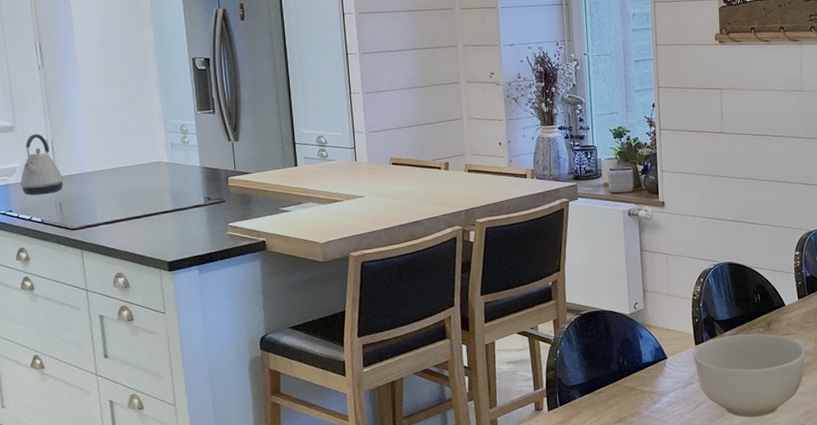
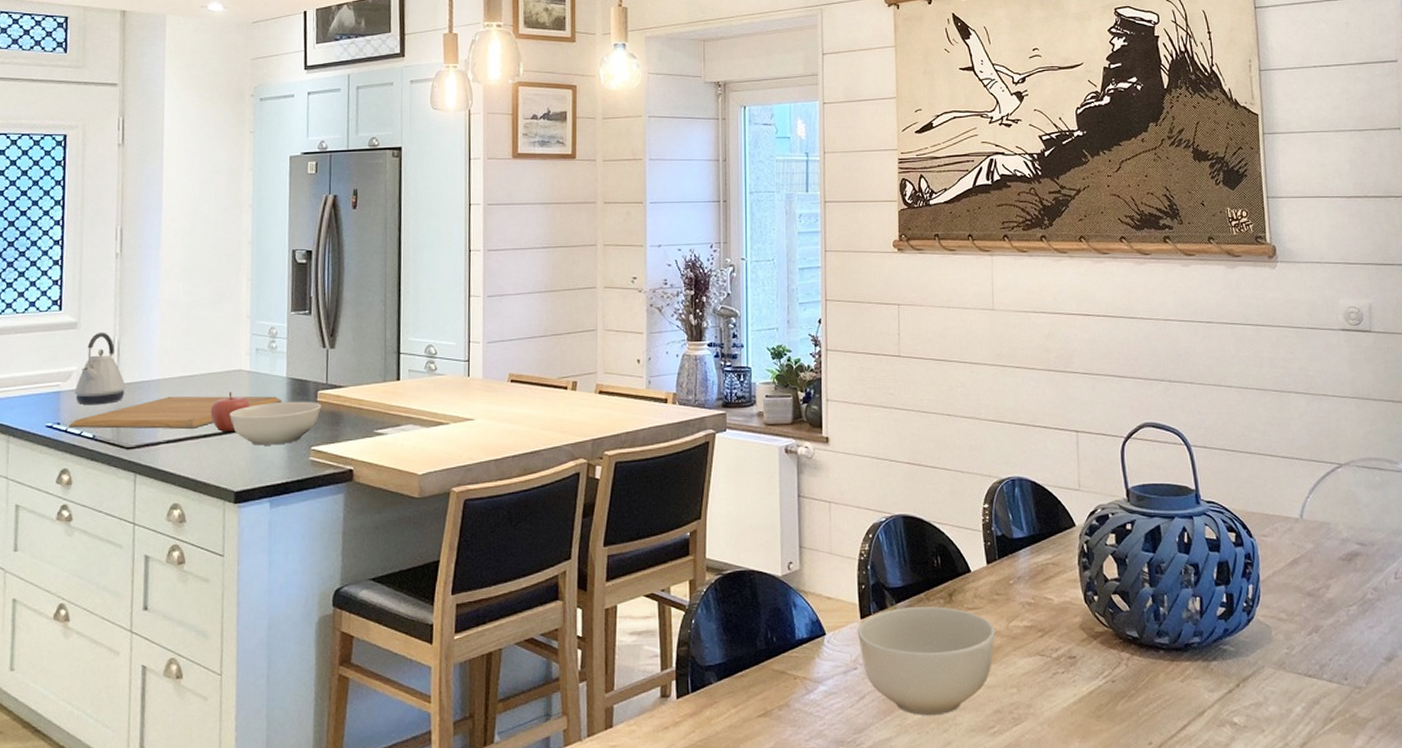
chopping board: none [19,183,199,215] -> present [68,396,282,429]
fruit: none [138,180,173,214] -> present [210,392,252,432]
bowl: none [154,186,233,224] -> present [229,401,321,446]

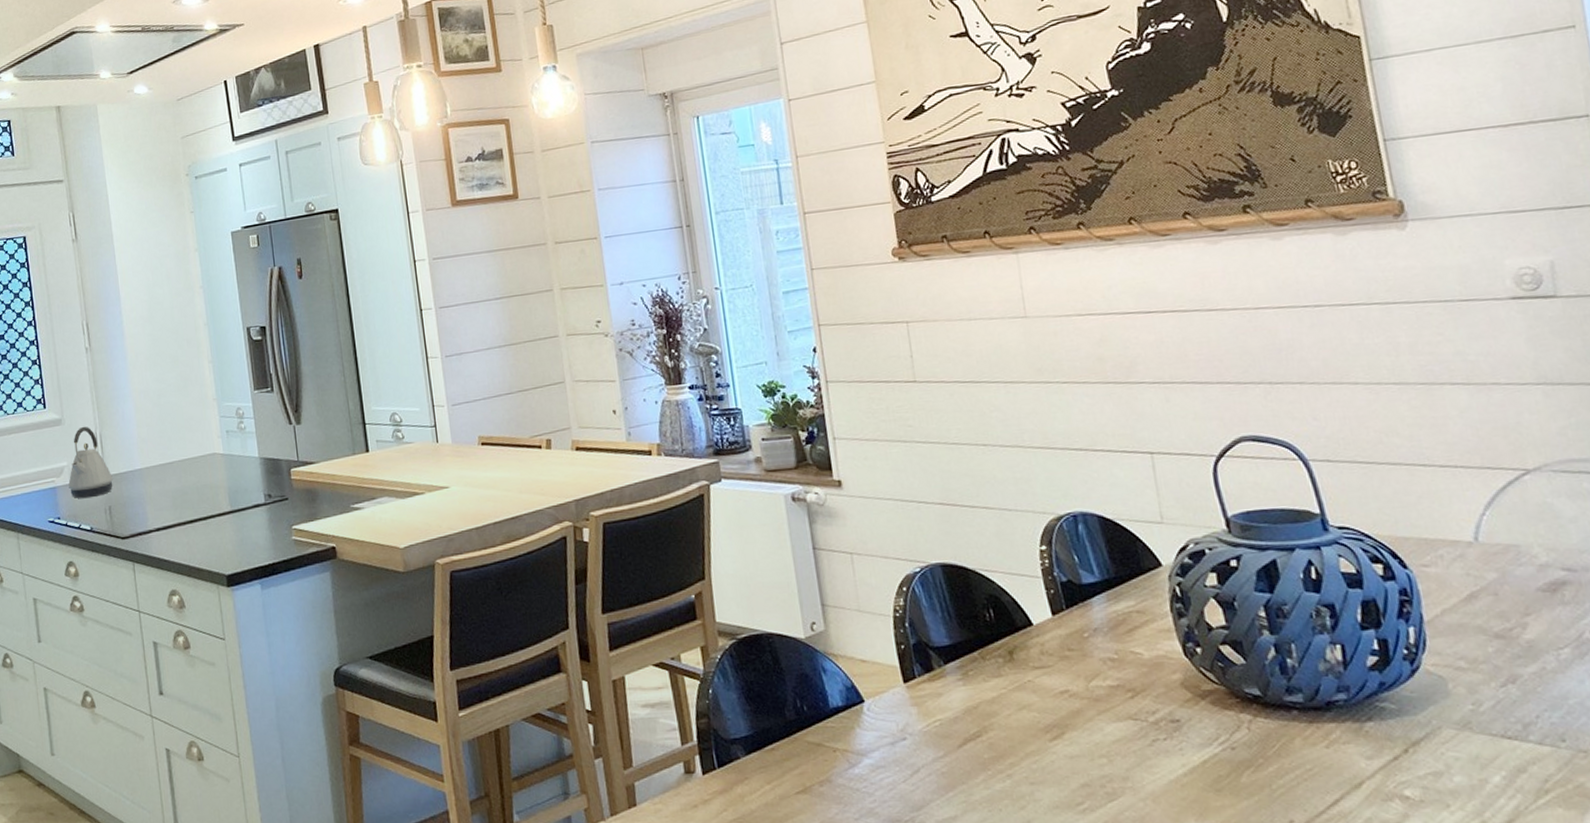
chopping board: present [68,396,282,429] -> none [68,477,258,522]
fruit: present [210,392,252,432] -> none [192,476,230,516]
bowl: present [229,401,321,446] -> none [210,480,296,528]
bowl: present [857,606,995,715] -> none [901,666,1073,790]

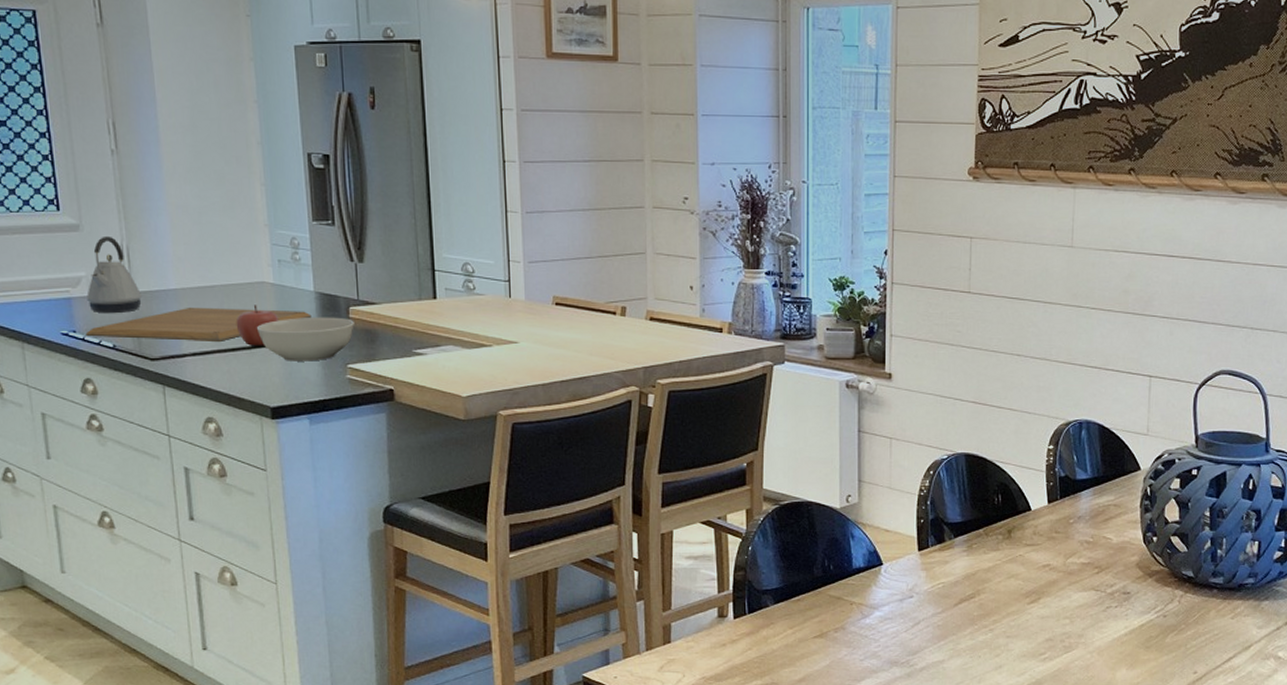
chopping board: none [68,477,258,522] -> present [85,307,312,341]
fruit: none [192,476,230,516] -> present [236,305,280,346]
bowl: none [210,480,296,528] -> present [256,316,354,362]

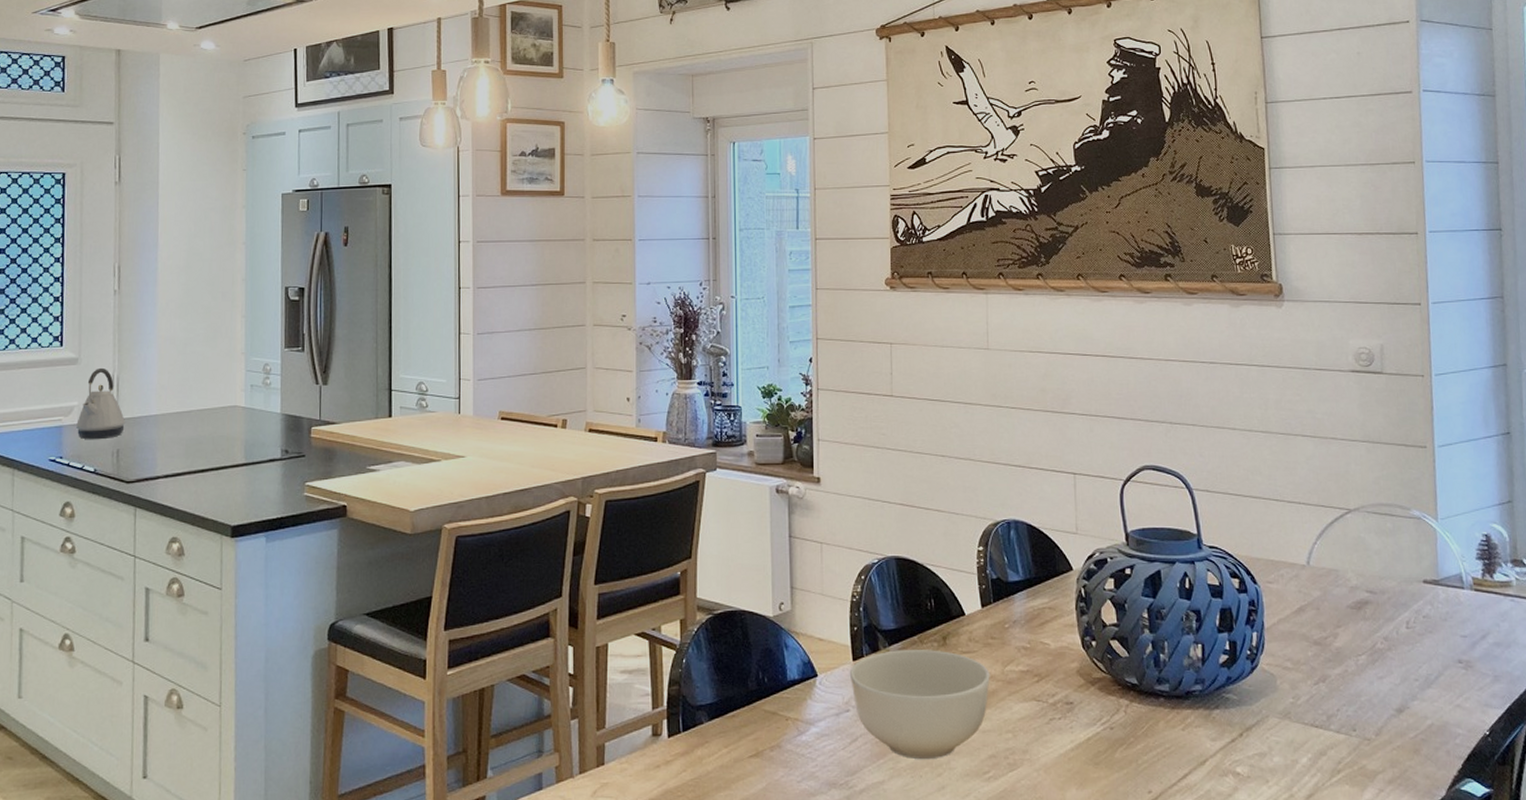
chopping board: present [85,307,312,341] -> none [71,431,277,464]
fruit: present [236,305,280,346] -> none [207,427,247,467]
bowl: present [256,316,354,362] -> none [225,437,315,481]
bowl: none [914,542,1052,641] -> present [849,650,990,759]

